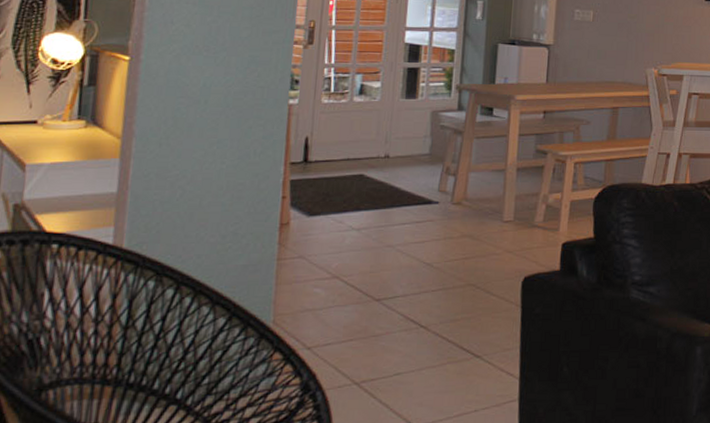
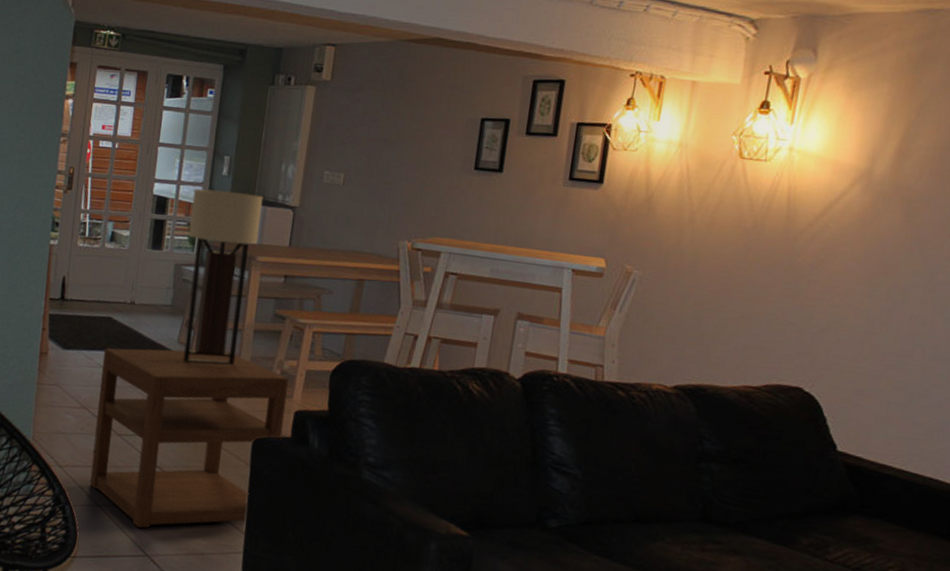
nightstand: none [344,193,555,399] -> present [89,348,290,529]
table lamp: none [444,34,519,210] -> present [182,188,264,365]

